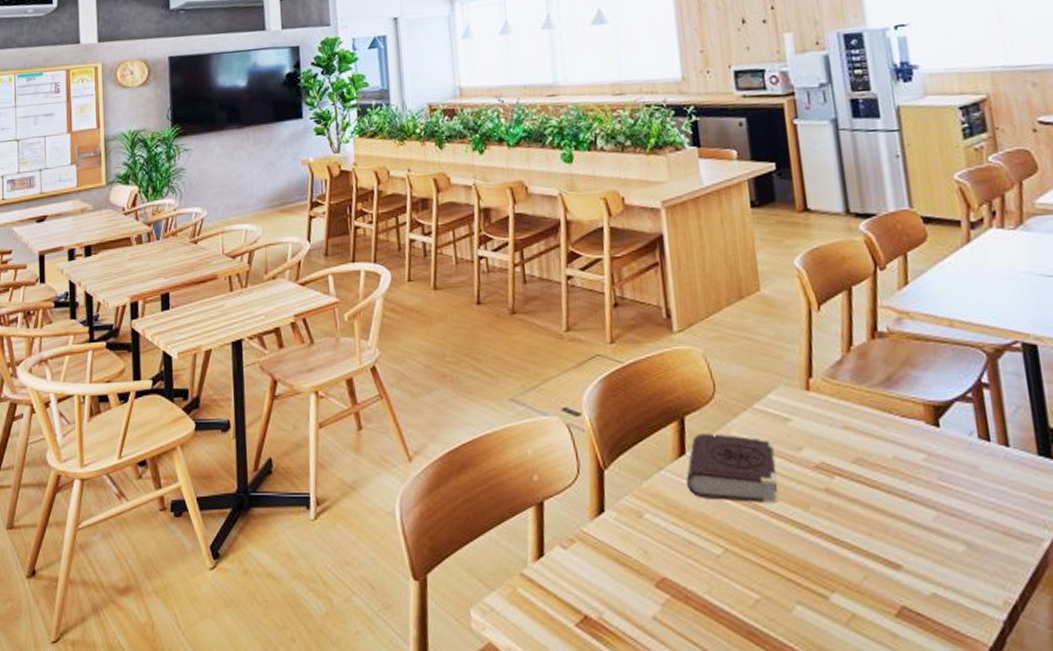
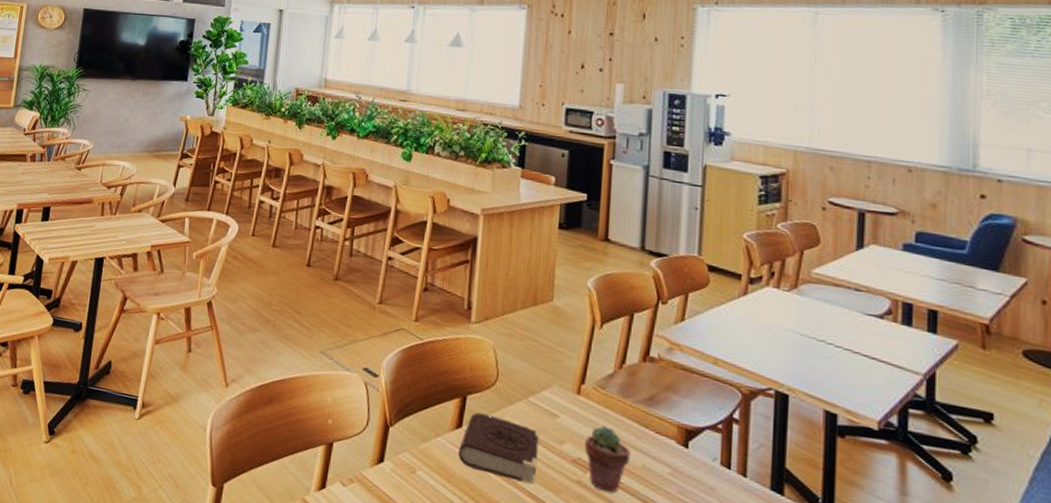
potted succulent: none [825,420,879,495] -> present [585,426,631,493]

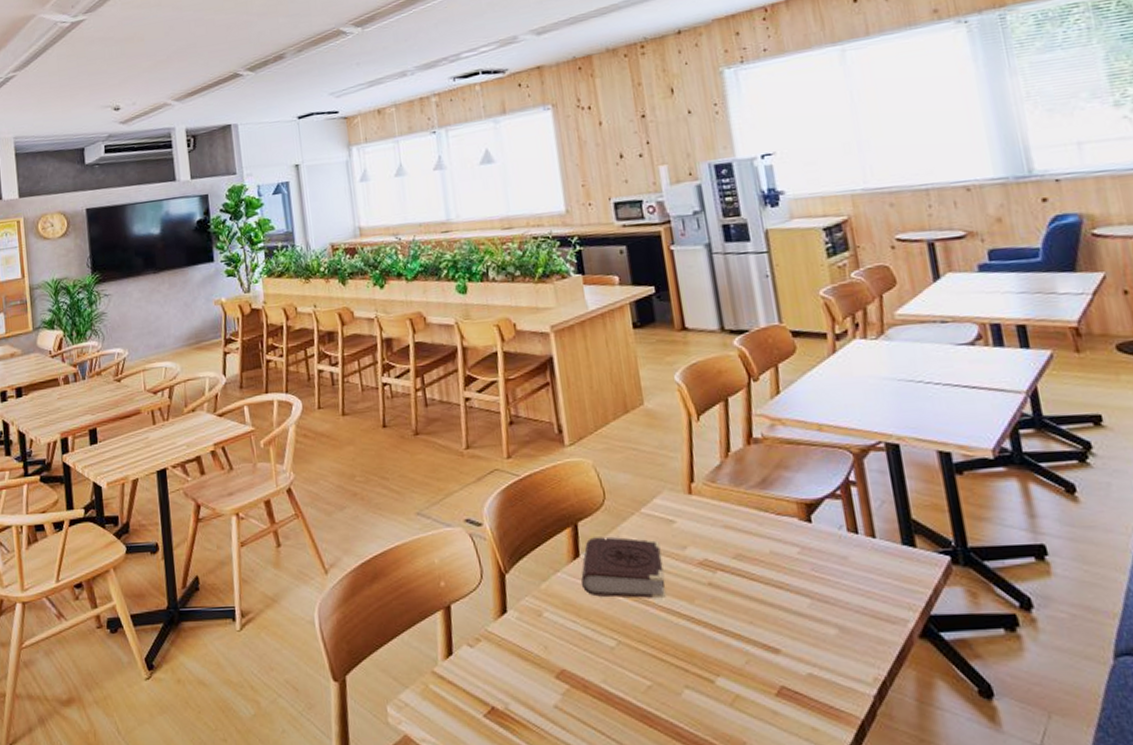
potted succulent: present [585,426,631,493] -> none [707,520,757,587]

